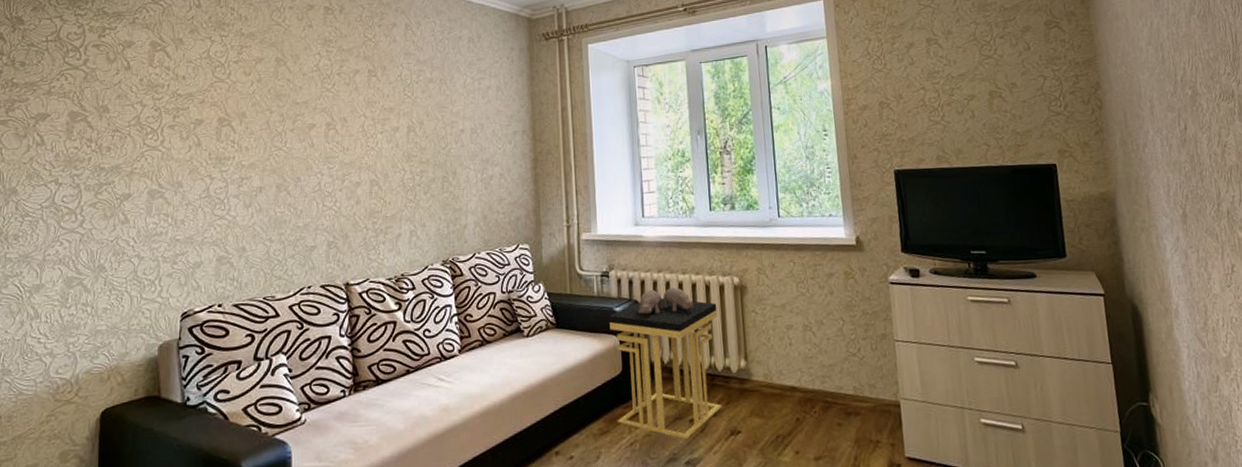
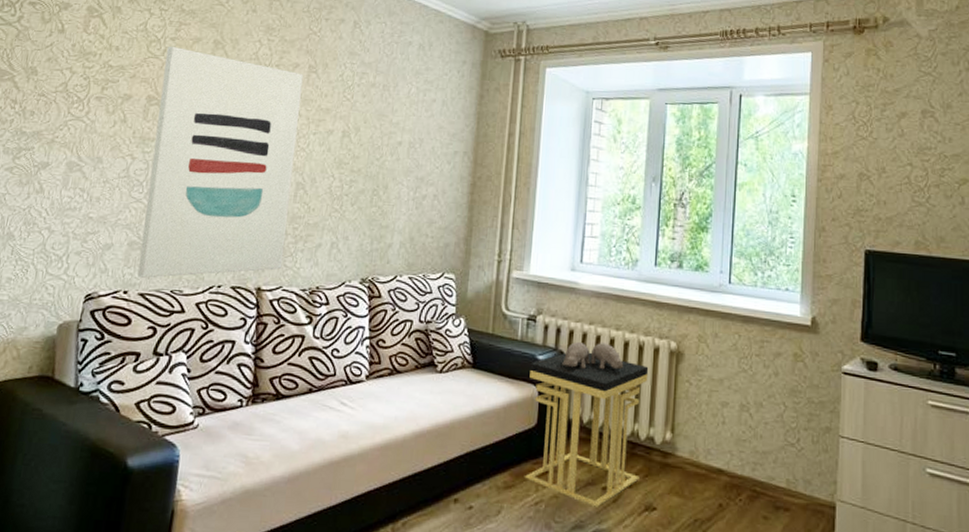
wall art: none [229,68,367,290] -> present [137,46,304,278]

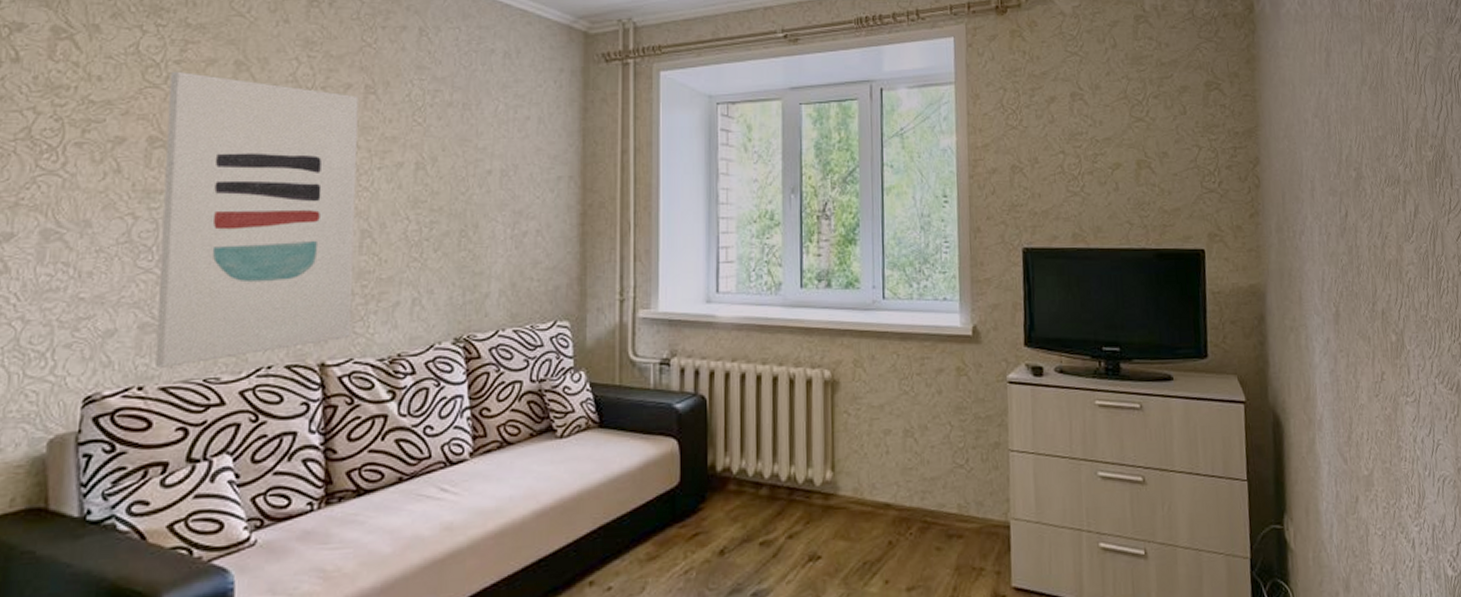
side table: present [524,341,649,507] -> none [667,380,802,566]

